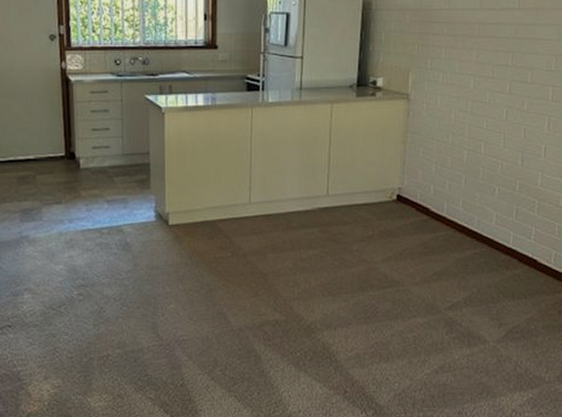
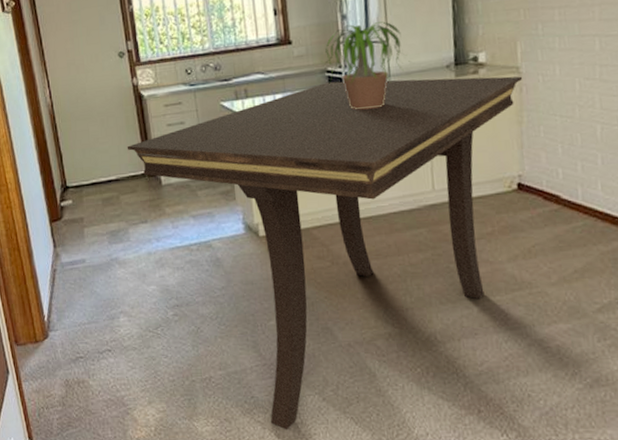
dining table: none [48,88,411,407] -> present [127,76,523,430]
potted plant: none [242,38,321,117] -> present [321,21,411,110]

